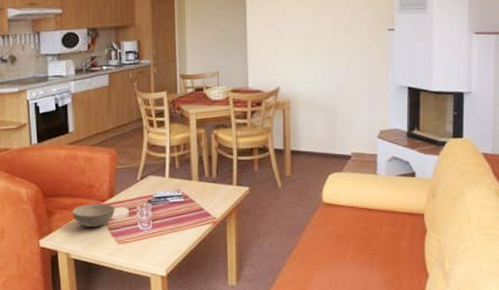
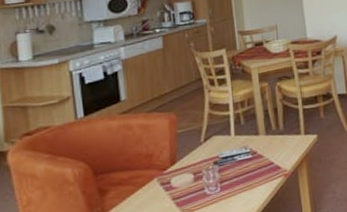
bowl: present [71,204,116,227] -> none [128,172,179,201]

